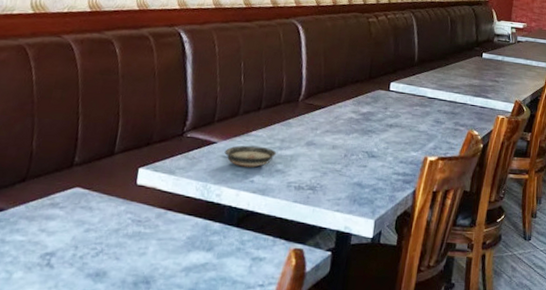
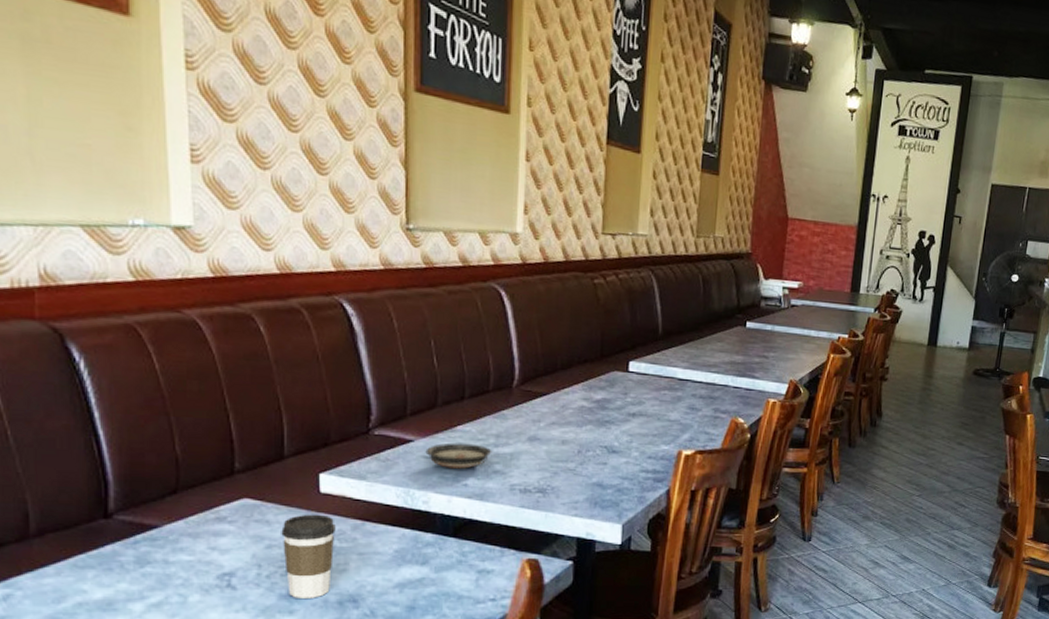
coffee cup: none [95,202,144,279] -> present [281,514,336,598]

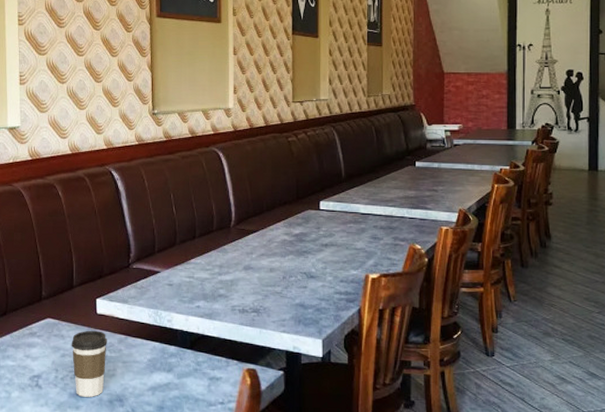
saucer: present [425,442,492,469] -> none [169,273,217,294]

